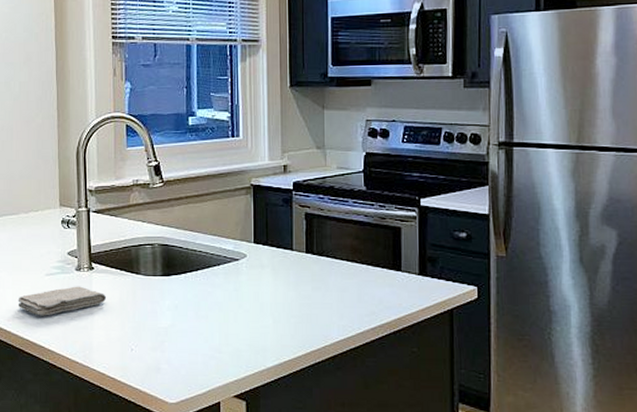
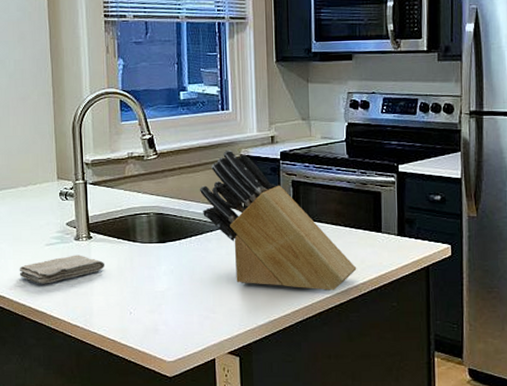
knife block: none [207,179,374,334] -> present [200,149,357,292]

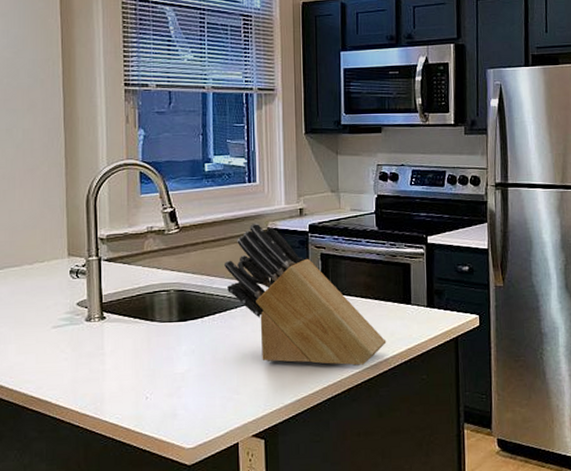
washcloth: present [19,255,105,284] -> none [21,337,120,370]

